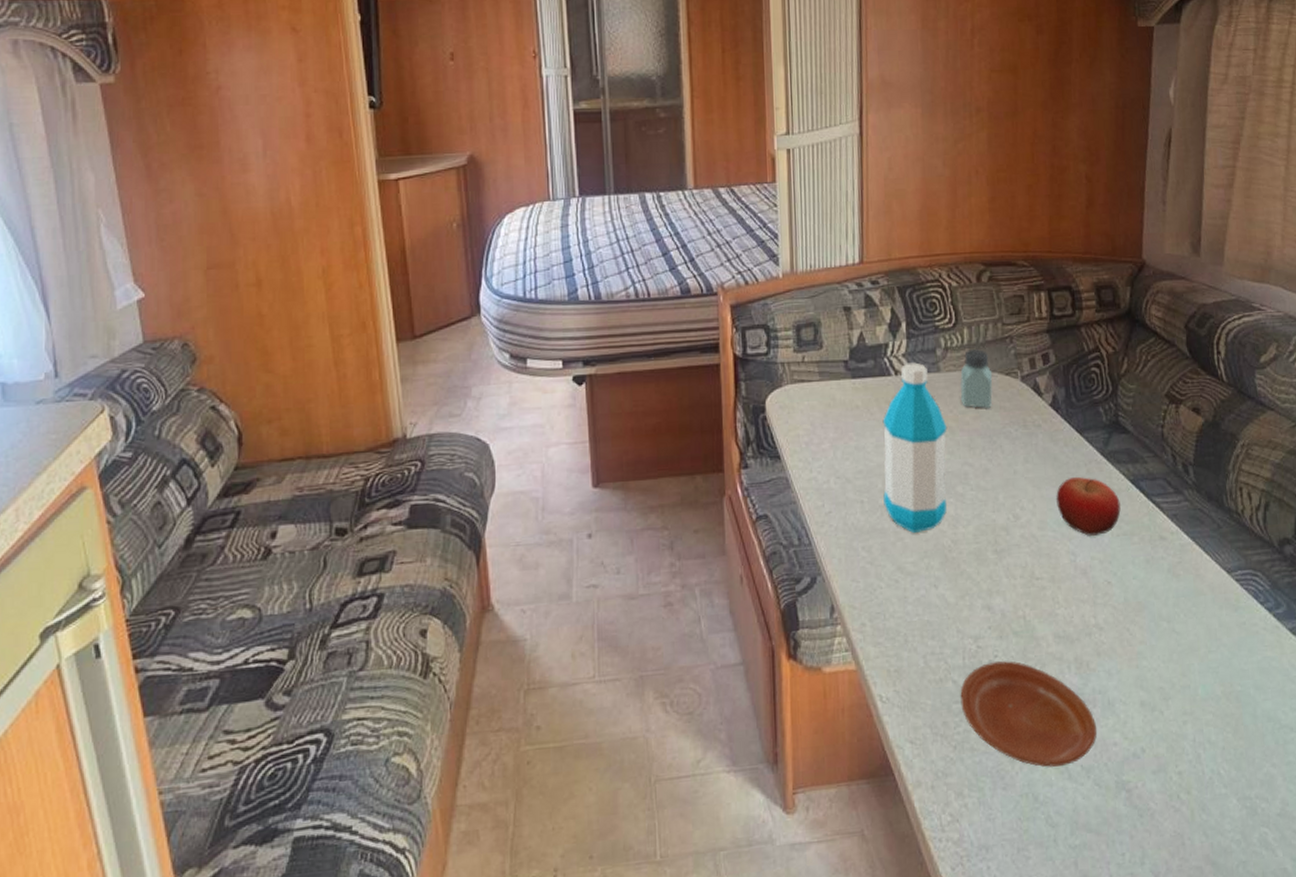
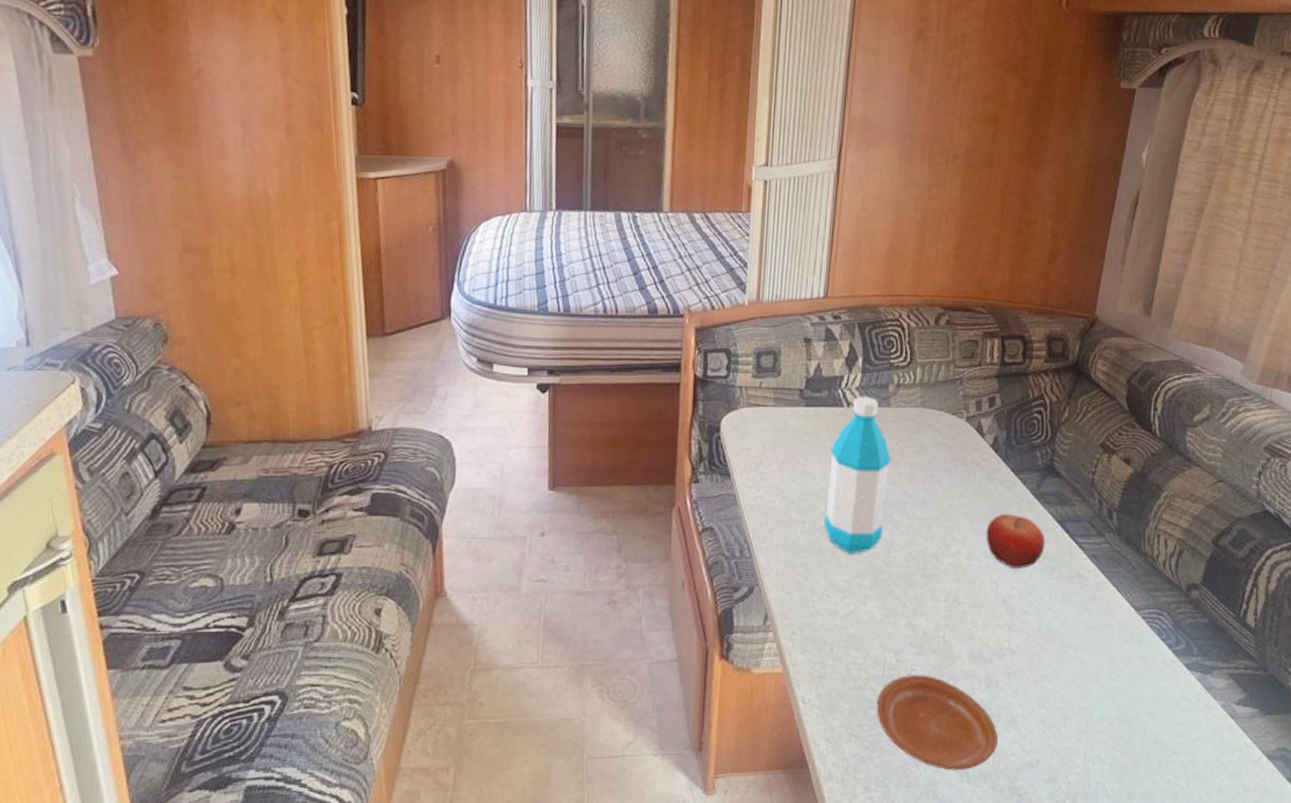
saltshaker: present [960,349,993,408] -> none [906,388,940,444]

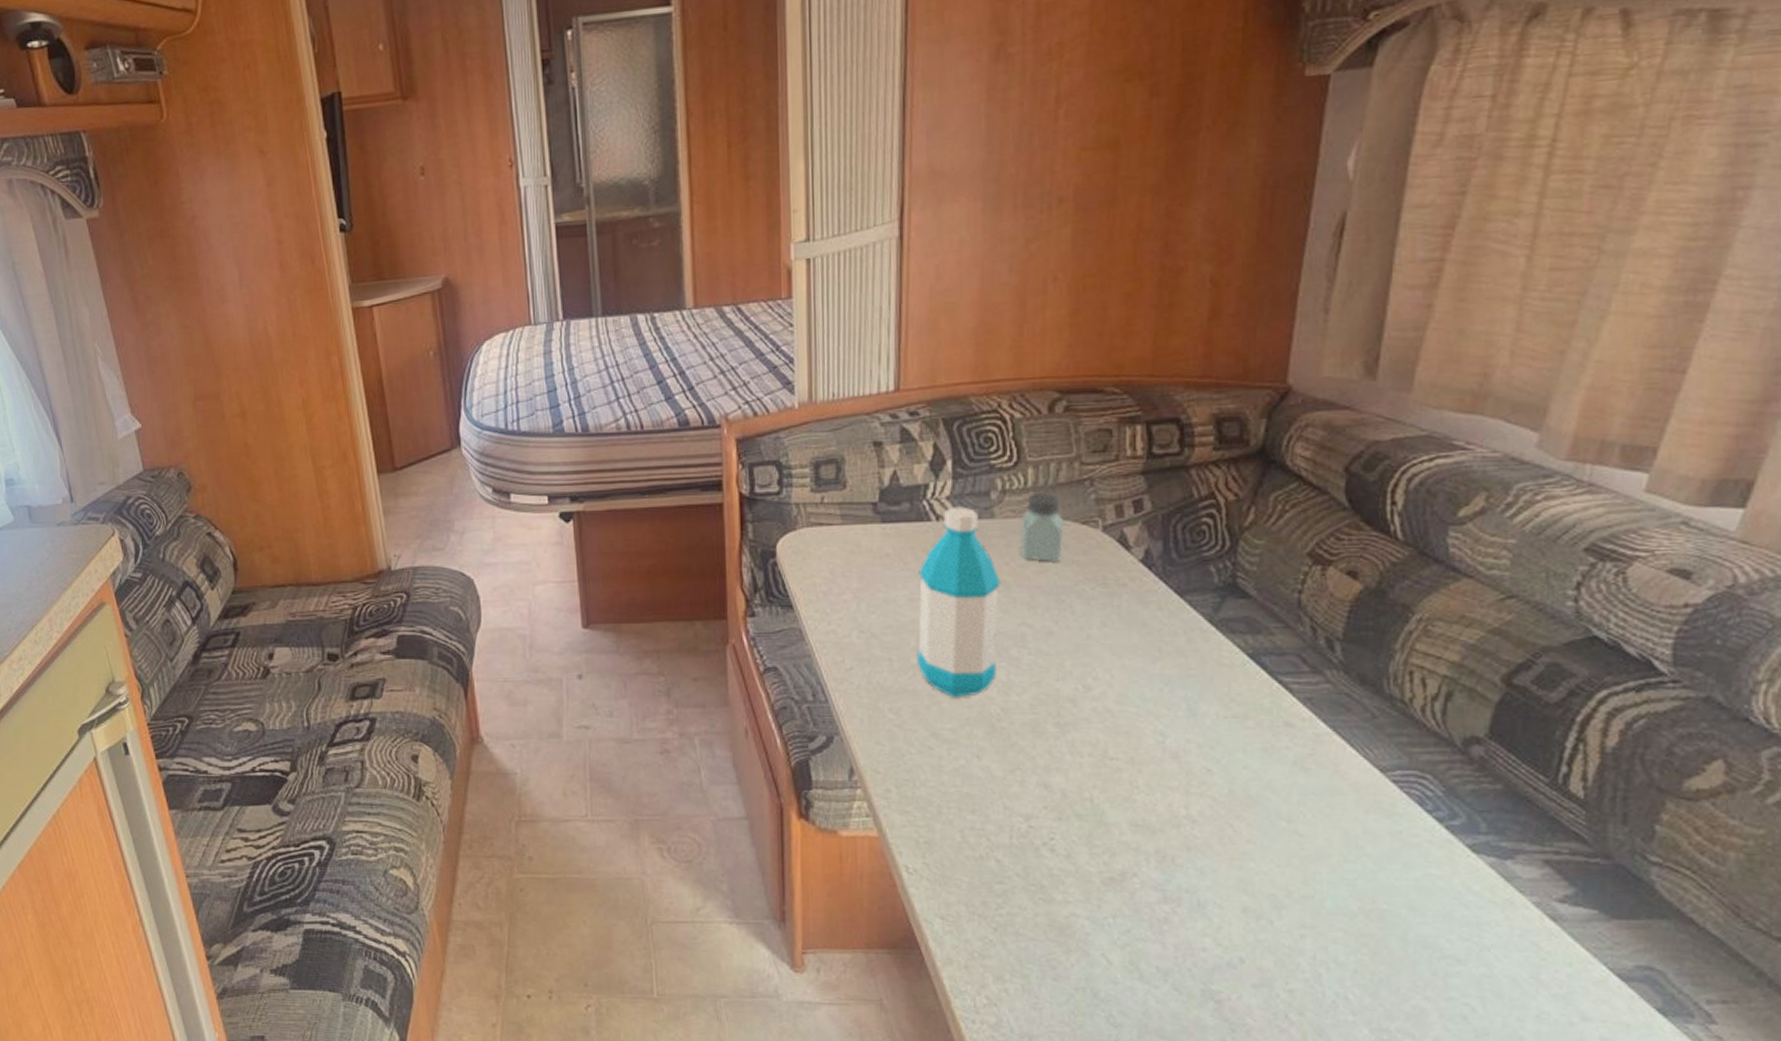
plate: present [876,675,998,770] -> none [1004,845,1179,965]
saltshaker: none [906,388,940,444] -> present [1020,493,1064,562]
fruit: present [985,513,1045,568] -> none [1141,646,1231,715]

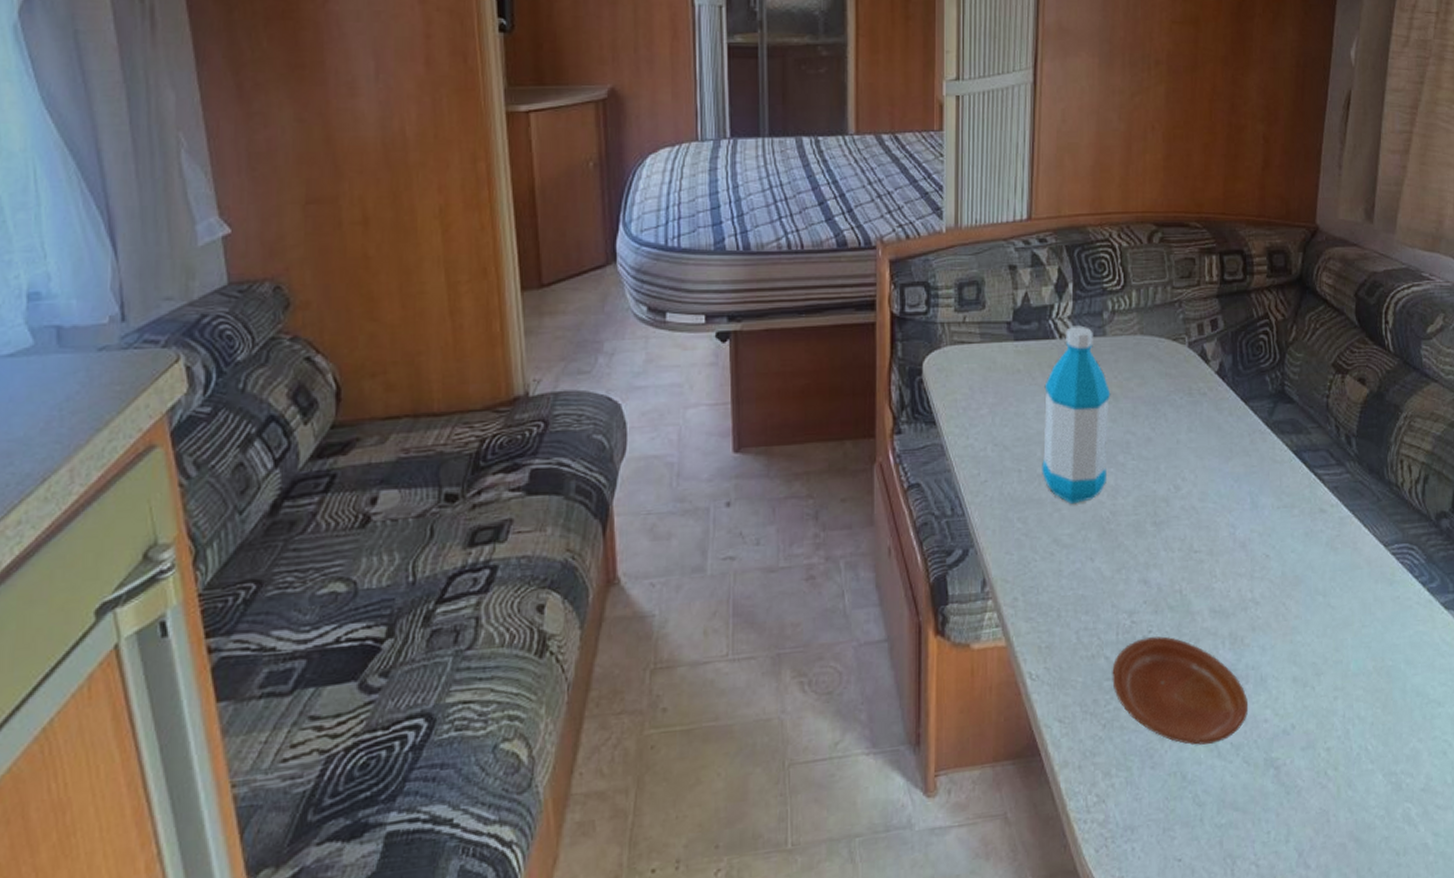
plate: none [1004,845,1179,965] -> present [1112,636,1248,745]
saltshaker: present [1020,493,1064,562] -> none [1125,313,1160,375]

